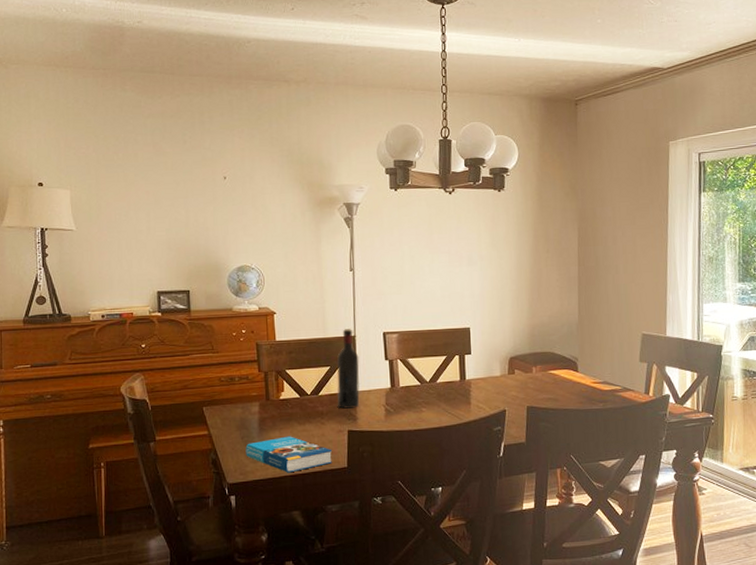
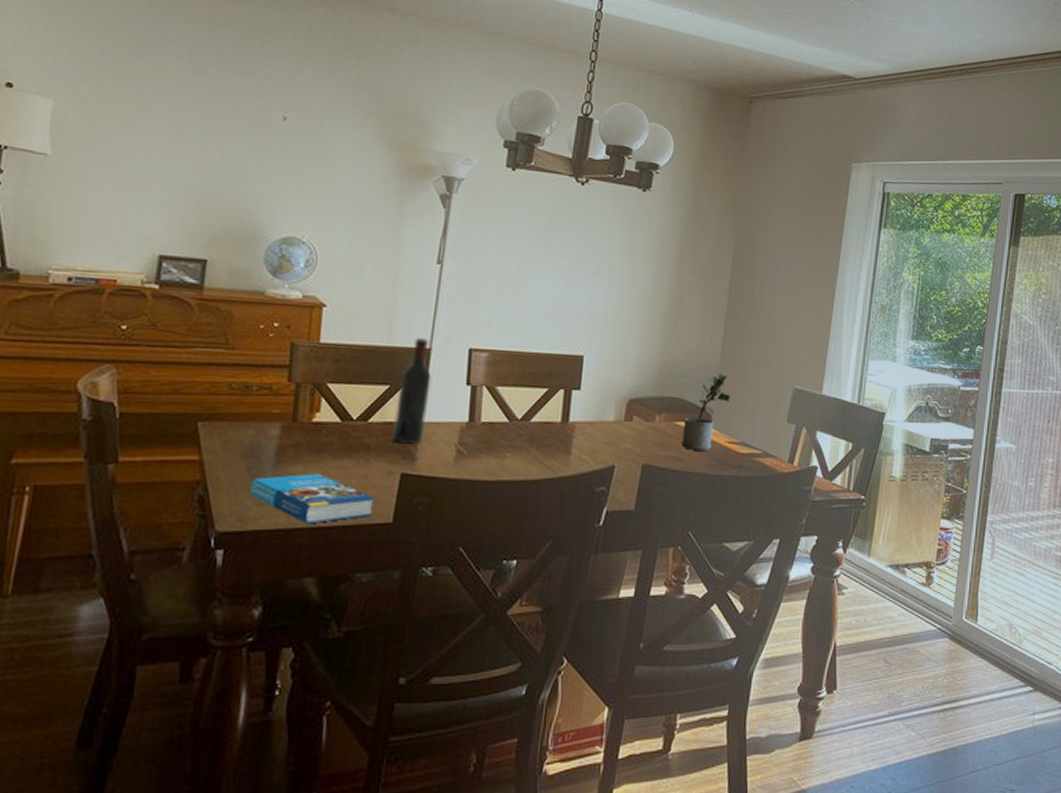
potted plant: none [555,328,591,392] -> present [680,373,731,451]

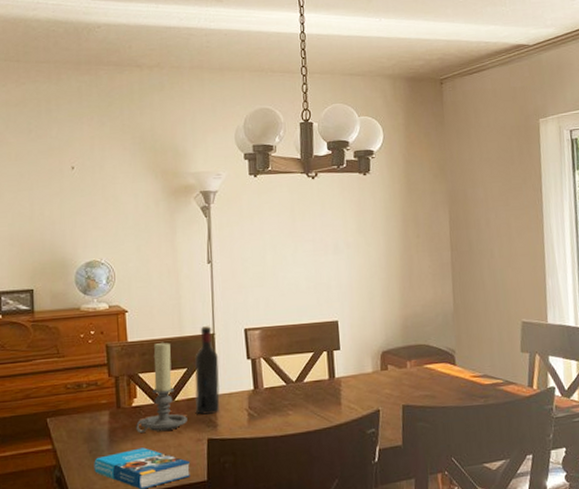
candle holder: none [312,349,380,457] -> present [136,342,187,433]
potted plant: present [680,373,731,451] -> none [431,318,468,388]

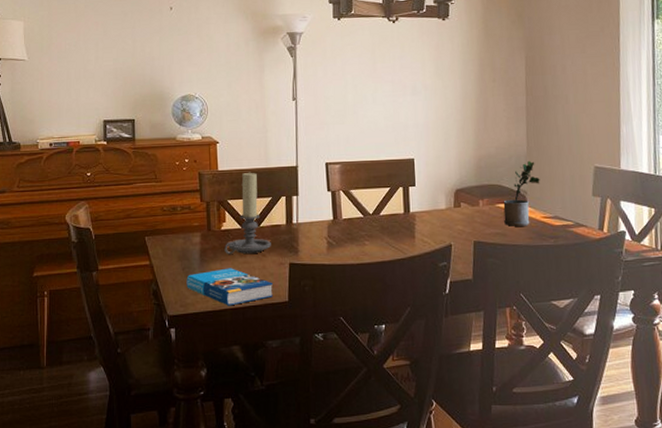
wine bottle: present [194,326,220,416] -> none [278,159,302,242]
potted plant: none [431,318,468,388] -> present [503,160,540,226]

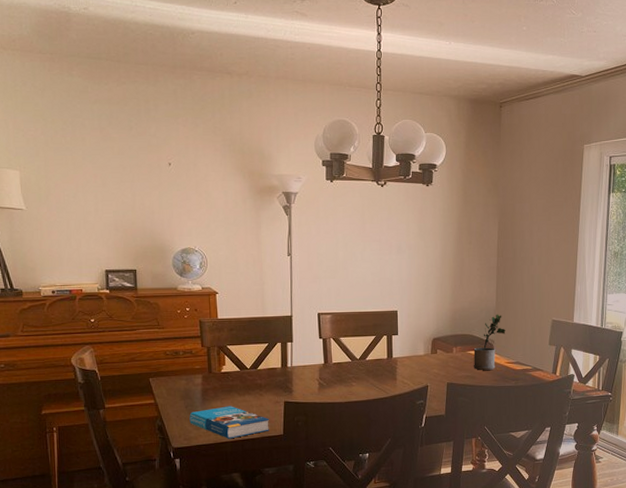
candle holder: present [225,172,271,254] -> none [225,320,268,394]

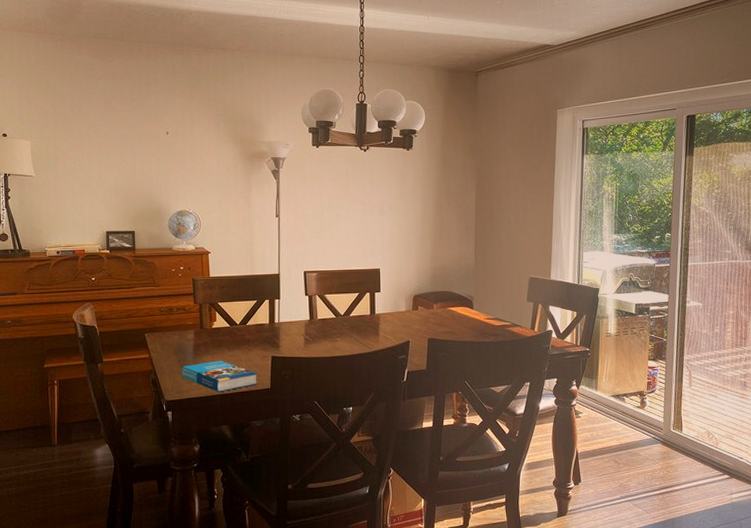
potted plant: present [473,314,506,370] -> none [453,271,485,326]

